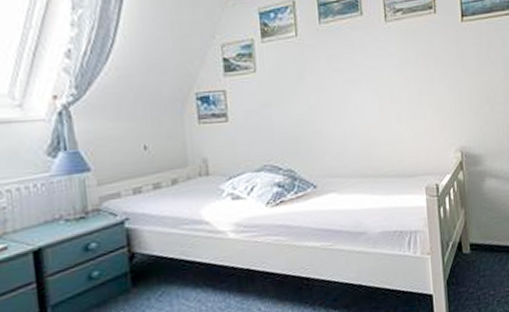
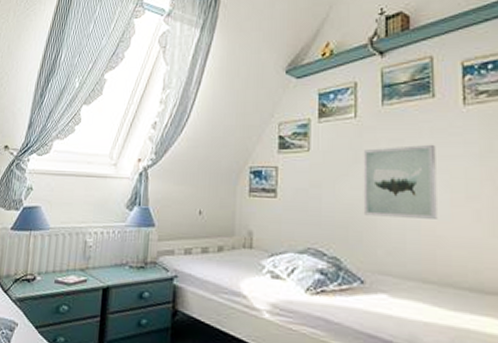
wall art: none [306,58,371,128] -> present [363,144,438,219]

